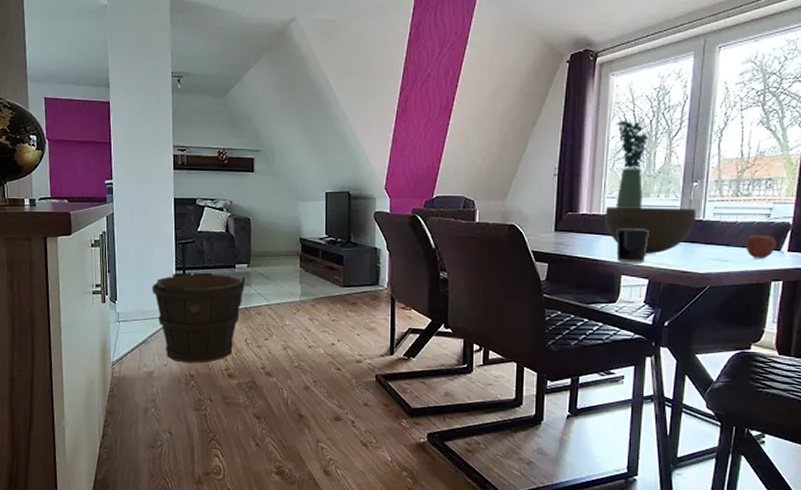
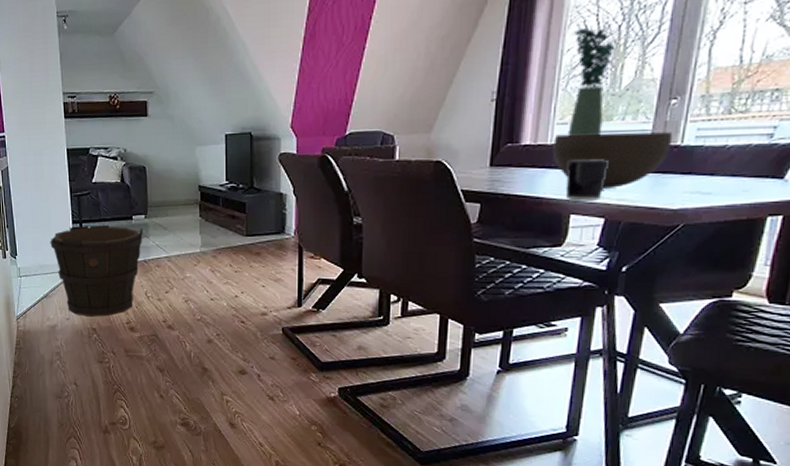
fruit: present [746,229,776,260] -> none [736,153,779,190]

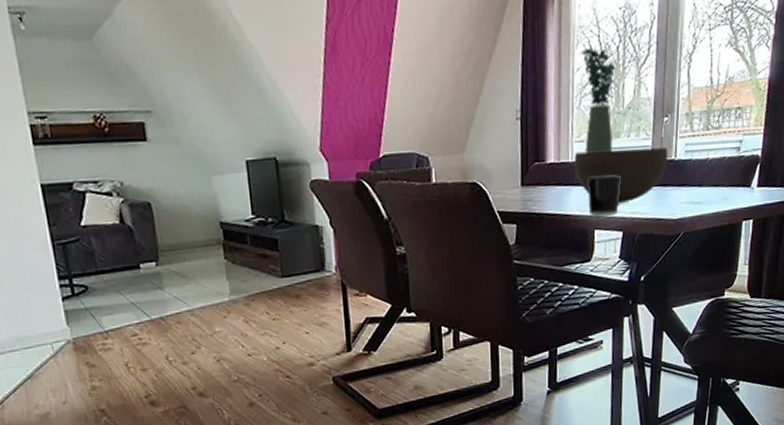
wooden bucket: present [50,224,143,317] -> none [28,277,157,396]

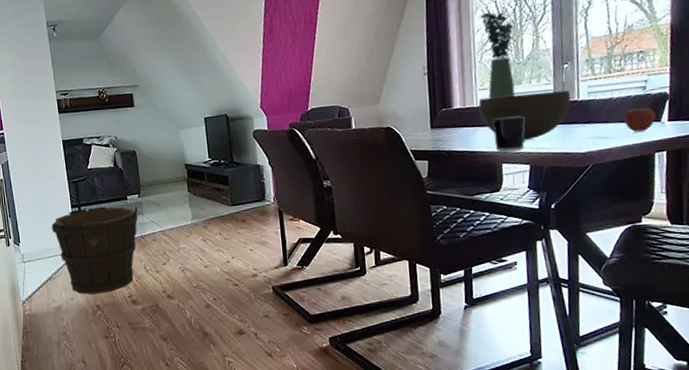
wooden bucket: none [28,277,157,396] -> present [51,206,138,295]
fruit: none [717,165,746,199] -> present [624,102,656,133]

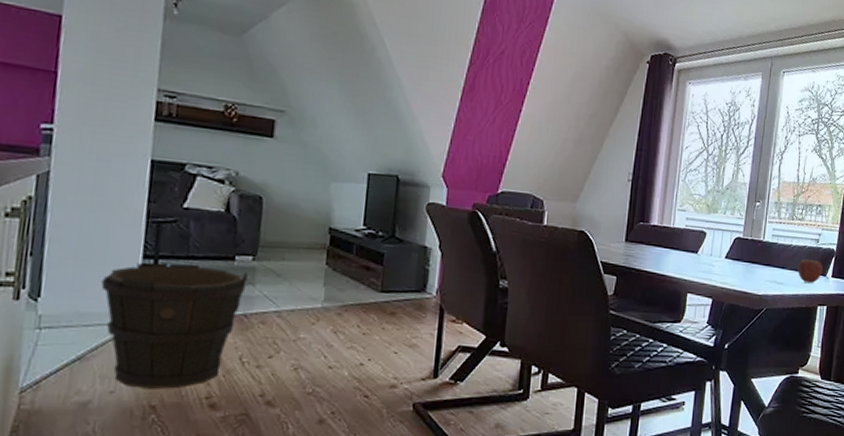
bowl: present [478,90,571,140] -> none [674,219,758,273]
vase: present [480,7,516,99] -> none [685,126,719,224]
mug: present [492,115,526,152] -> none [683,243,716,282]

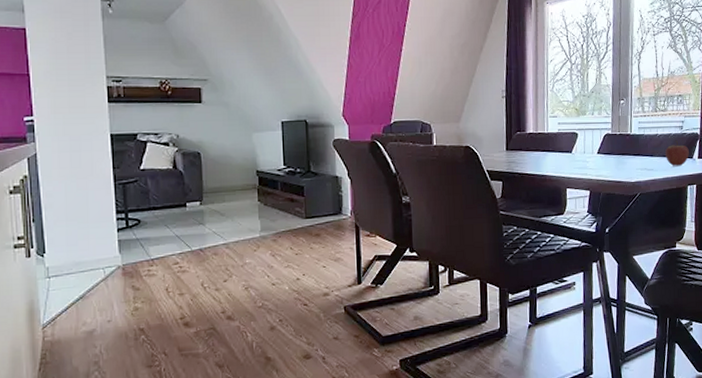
wooden bucket: present [101,262,248,389] -> none [88,213,198,316]

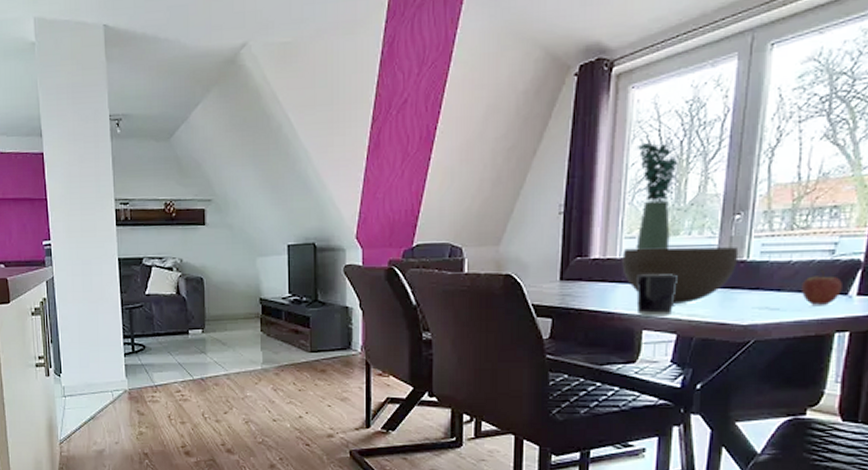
bowl: none [549,124,625,167] -> present [622,247,739,304]
vase: none [554,41,582,126] -> present [636,137,679,250]
mug: none [560,144,588,177] -> present [636,274,679,316]

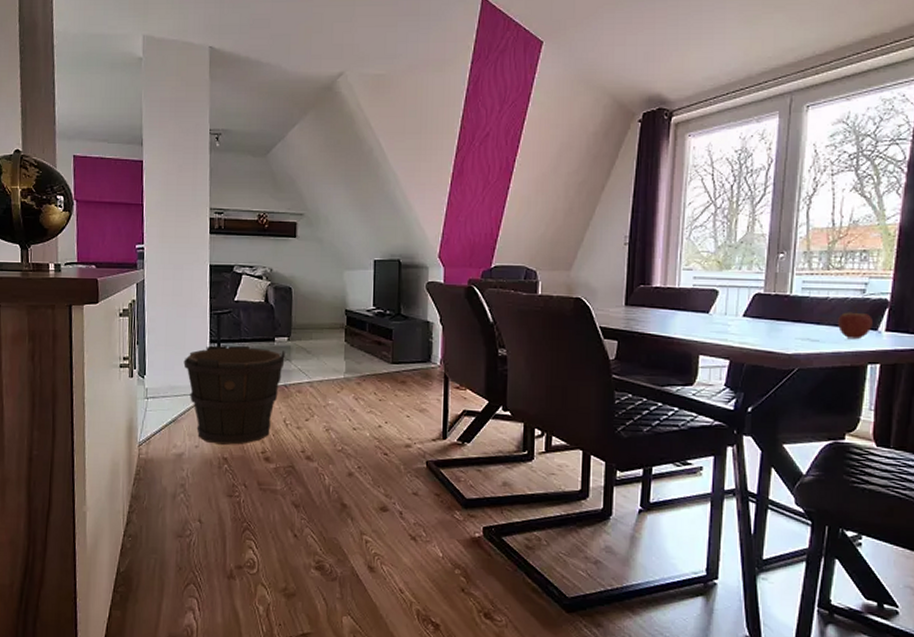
wooden bucket: none [98,340,200,440] -> present [183,345,285,445]
bowl: present [622,247,739,304] -> none [681,279,783,332]
vase: present [636,137,679,250] -> none [693,180,730,281]
mug: present [636,274,679,316] -> none [693,303,731,343]

